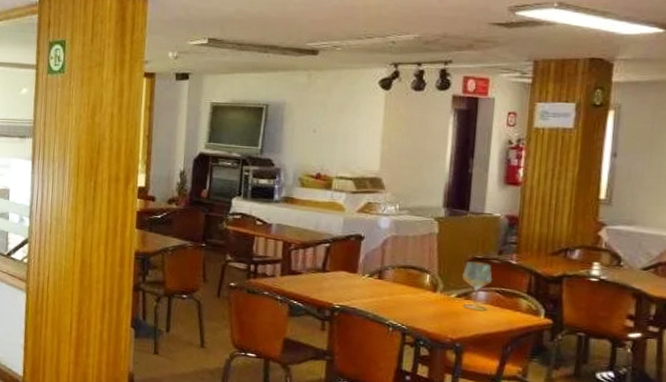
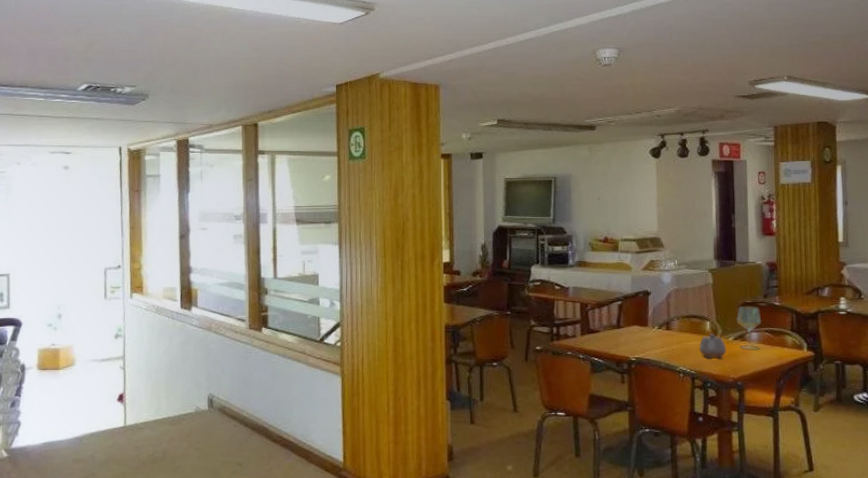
sugar bowl: none [413,288,447,316] -> present [698,334,727,359]

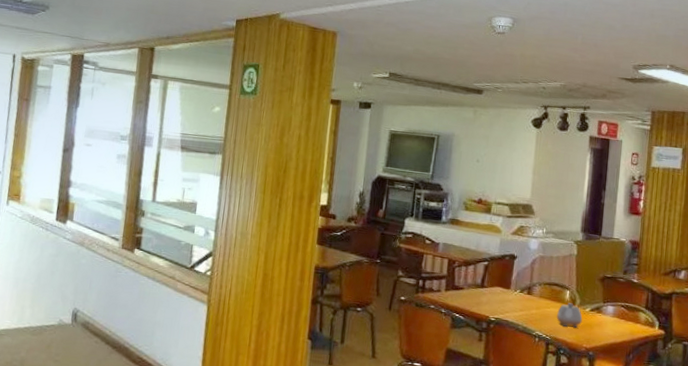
wine glass: present [737,306,762,351] -> none [595,279,619,324]

